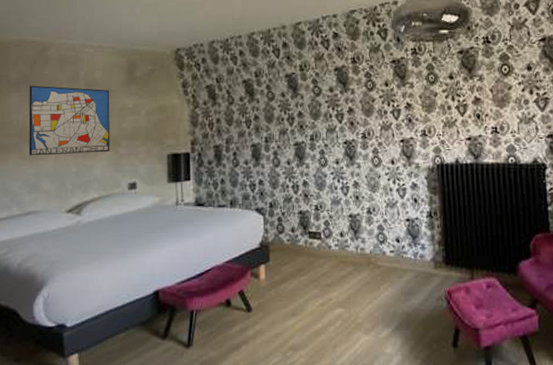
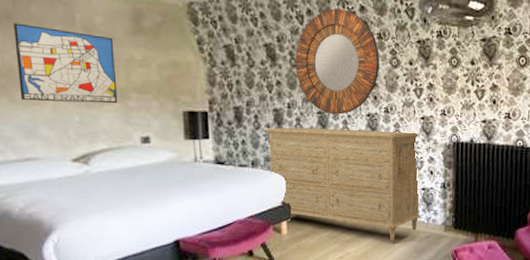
dresser: none [244,158,406,283] -> present [266,127,420,241]
home mirror: none [272,38,355,145] -> present [296,8,380,115]

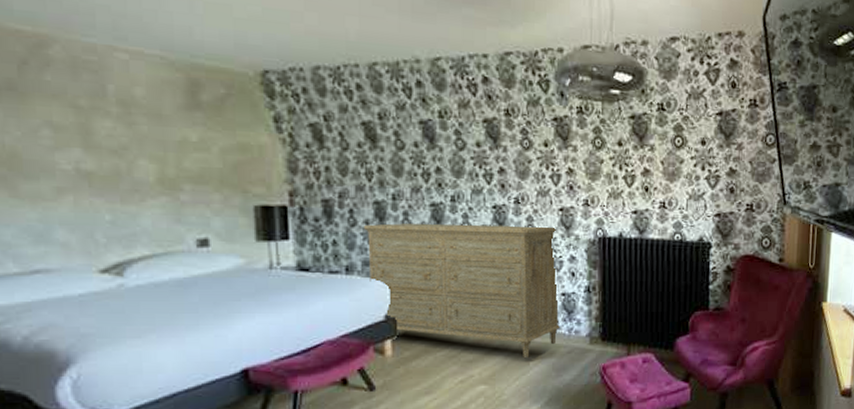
wall art: present [13,23,118,104] -> none [19,95,165,198]
home mirror: present [296,8,380,115] -> none [402,79,508,207]

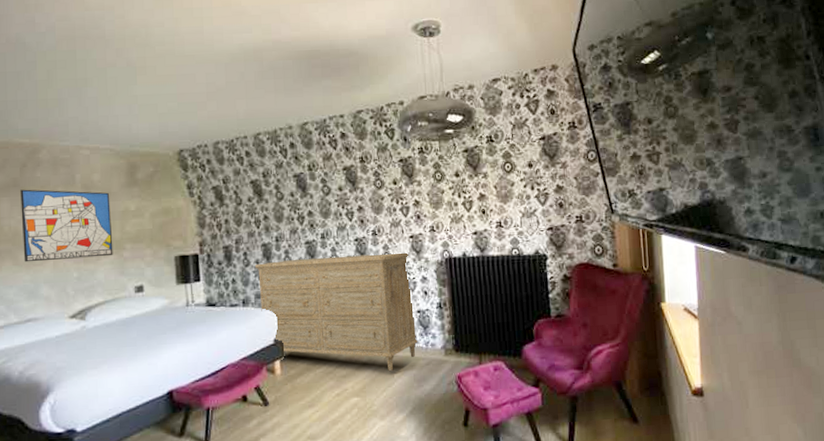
wall art: none [19,95,165,198] -> present [20,189,113,262]

